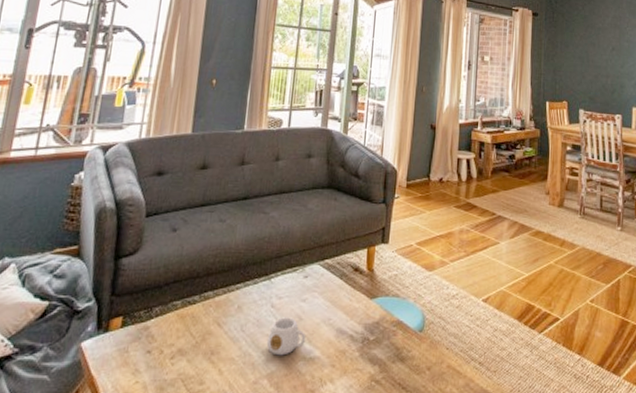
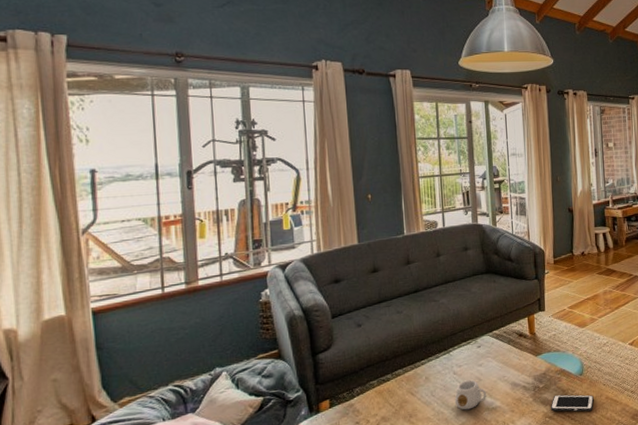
cell phone: none [378,352,433,382] -> present [550,394,594,412]

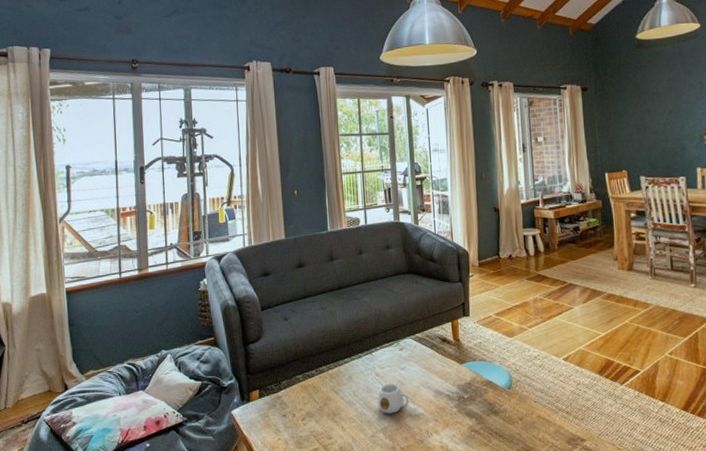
cell phone: present [550,394,594,412] -> none [476,407,524,430]

